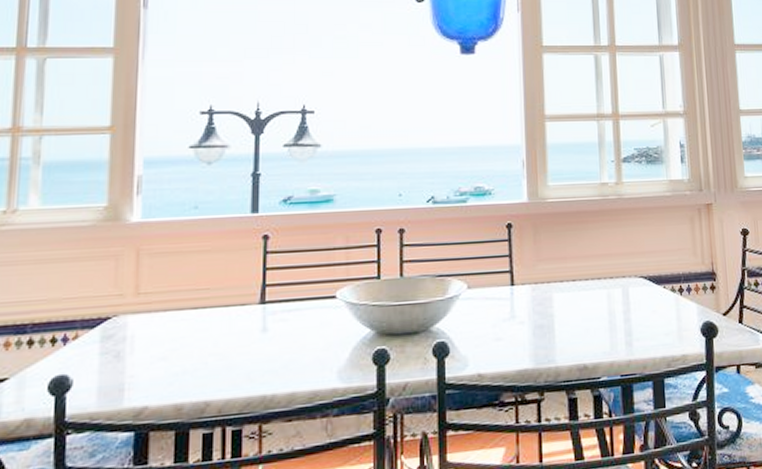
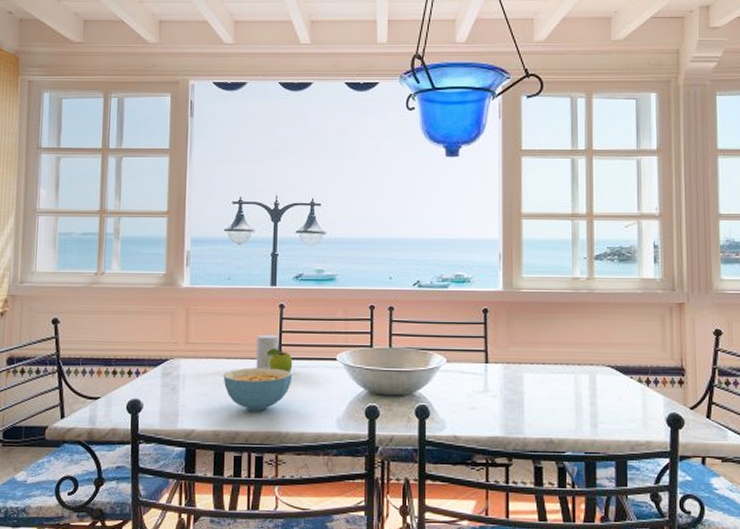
cereal bowl: none [187,315,281,373] -> present [223,368,293,411]
cup: none [232,273,263,319] -> present [256,334,279,369]
fruit: none [245,289,281,319] -> present [266,348,293,372]

